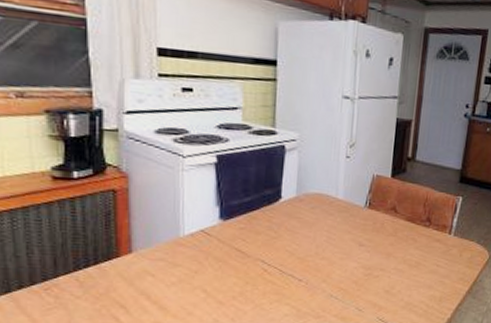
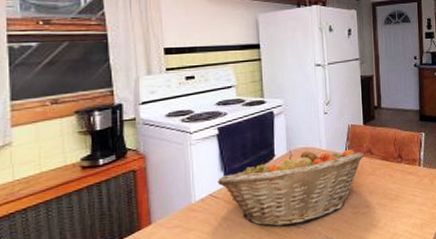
fruit basket: none [212,194,387,278] -> present [218,149,364,227]

